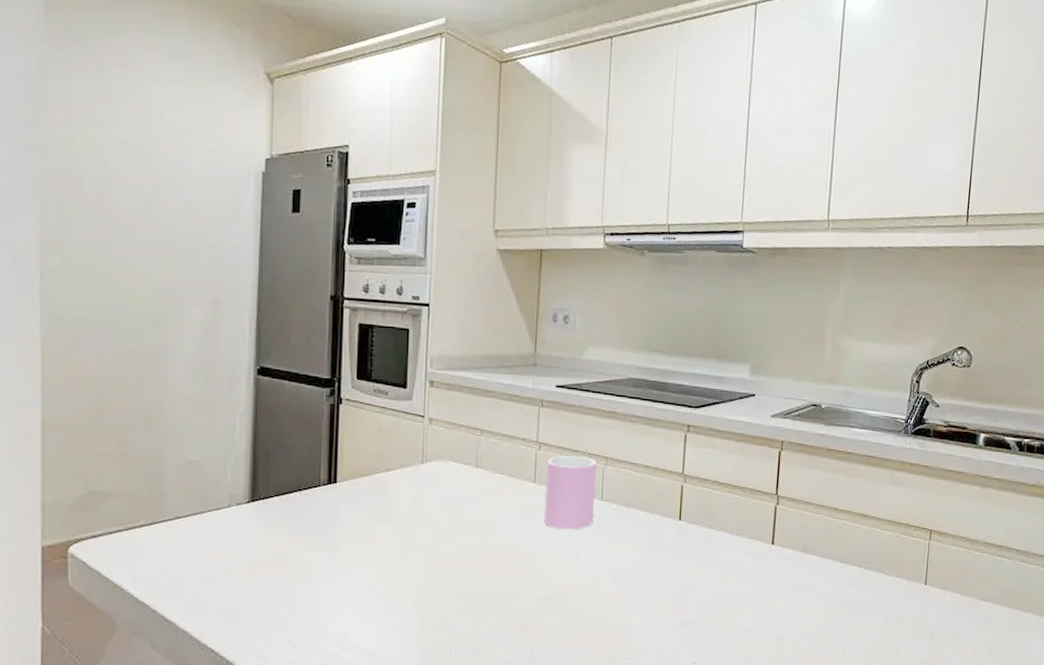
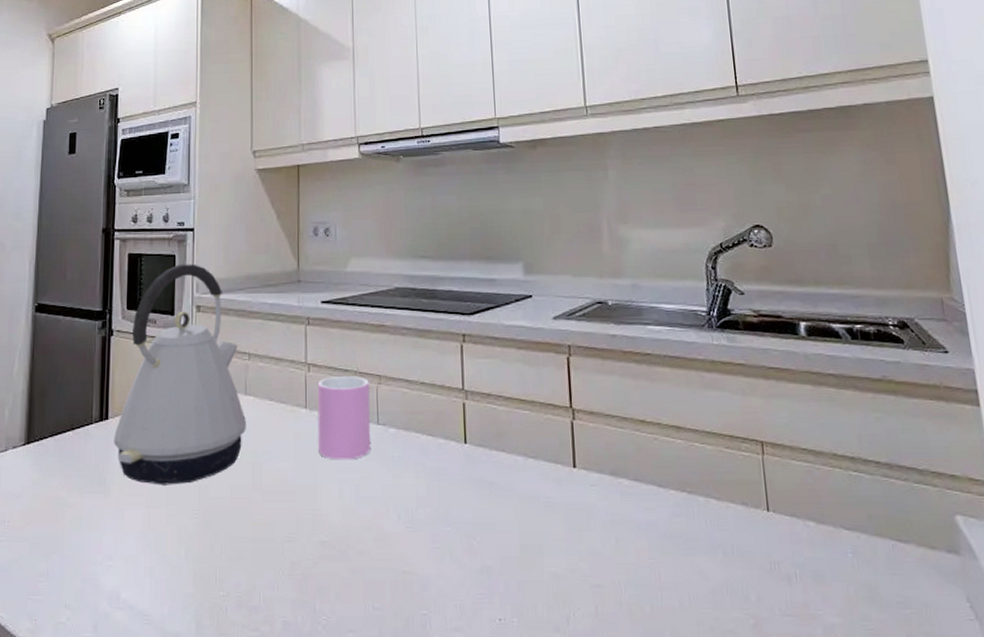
kettle: none [343,338,477,545] -> present [114,264,247,485]

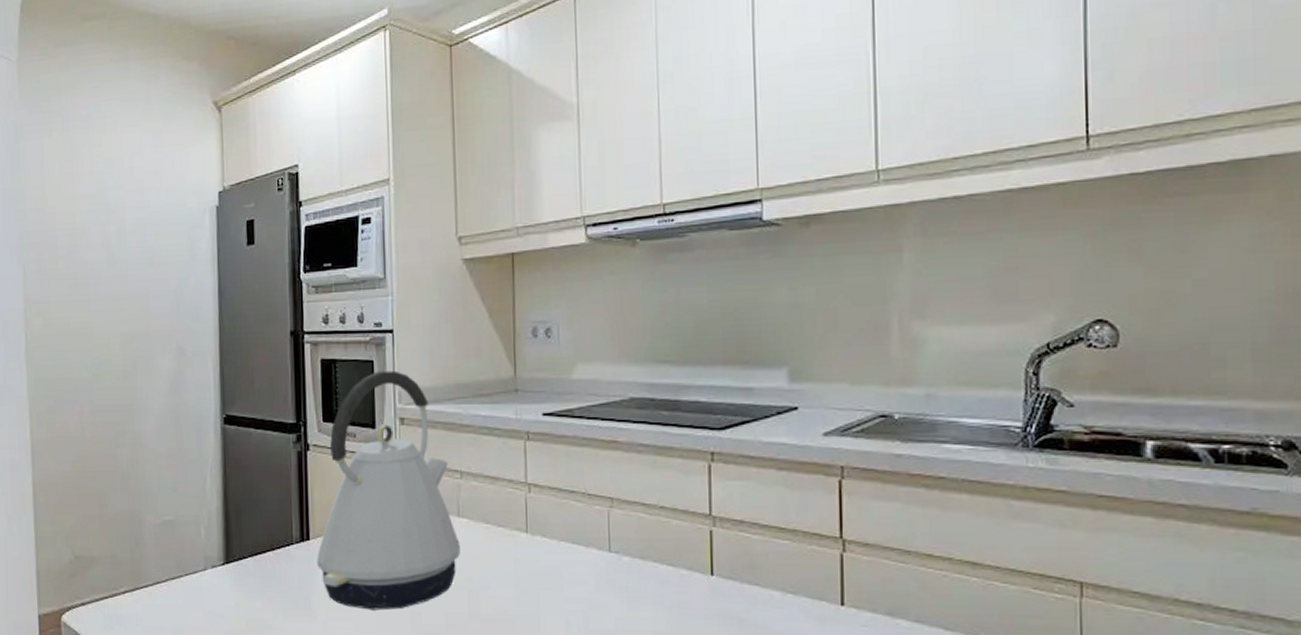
cup: present [317,375,371,460] -> none [539,497,602,590]

